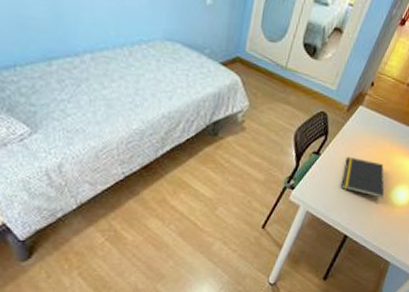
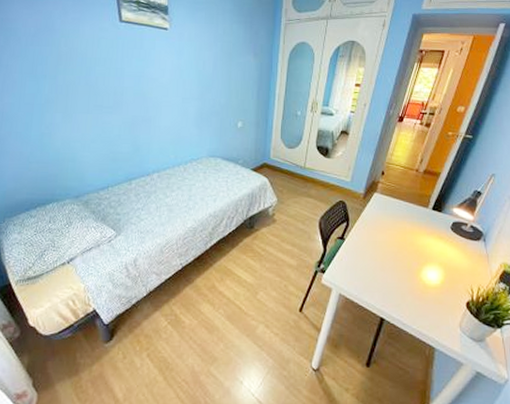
notepad: present [341,156,384,198] -> none [369,239,414,279]

